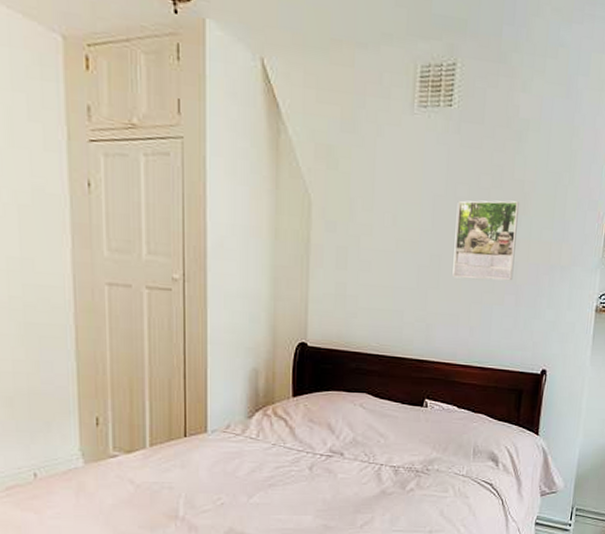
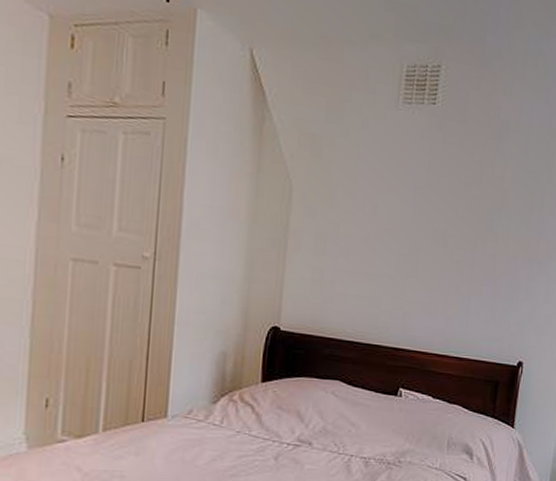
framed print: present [452,200,519,281] -> none [431,193,499,273]

